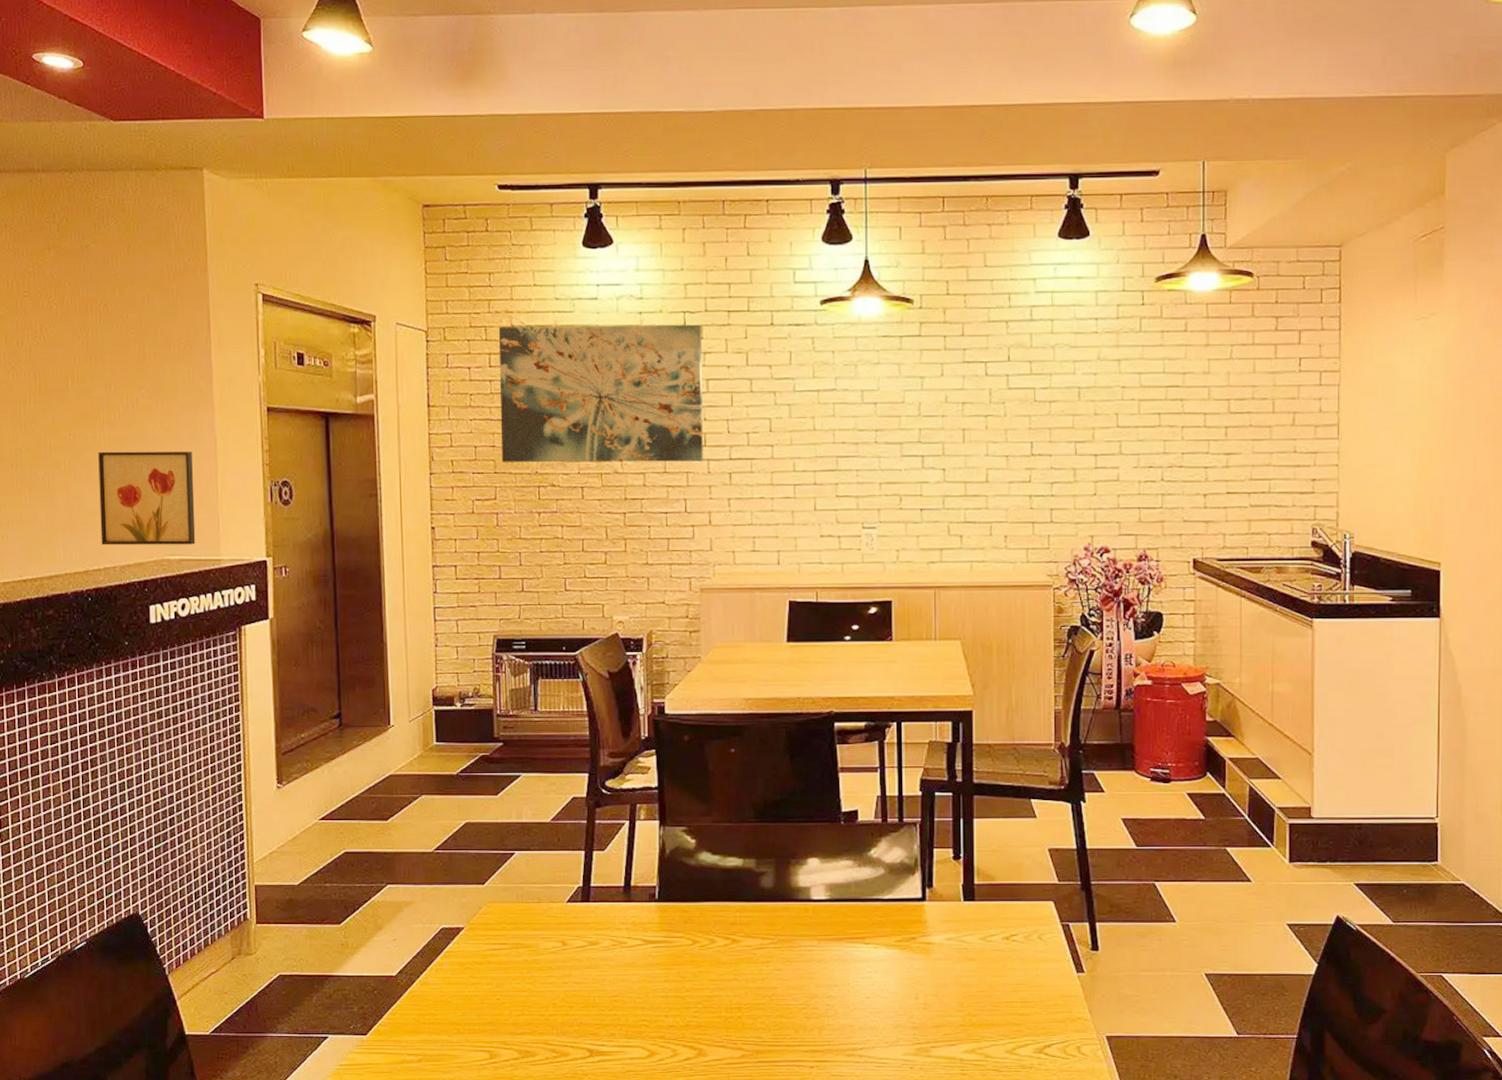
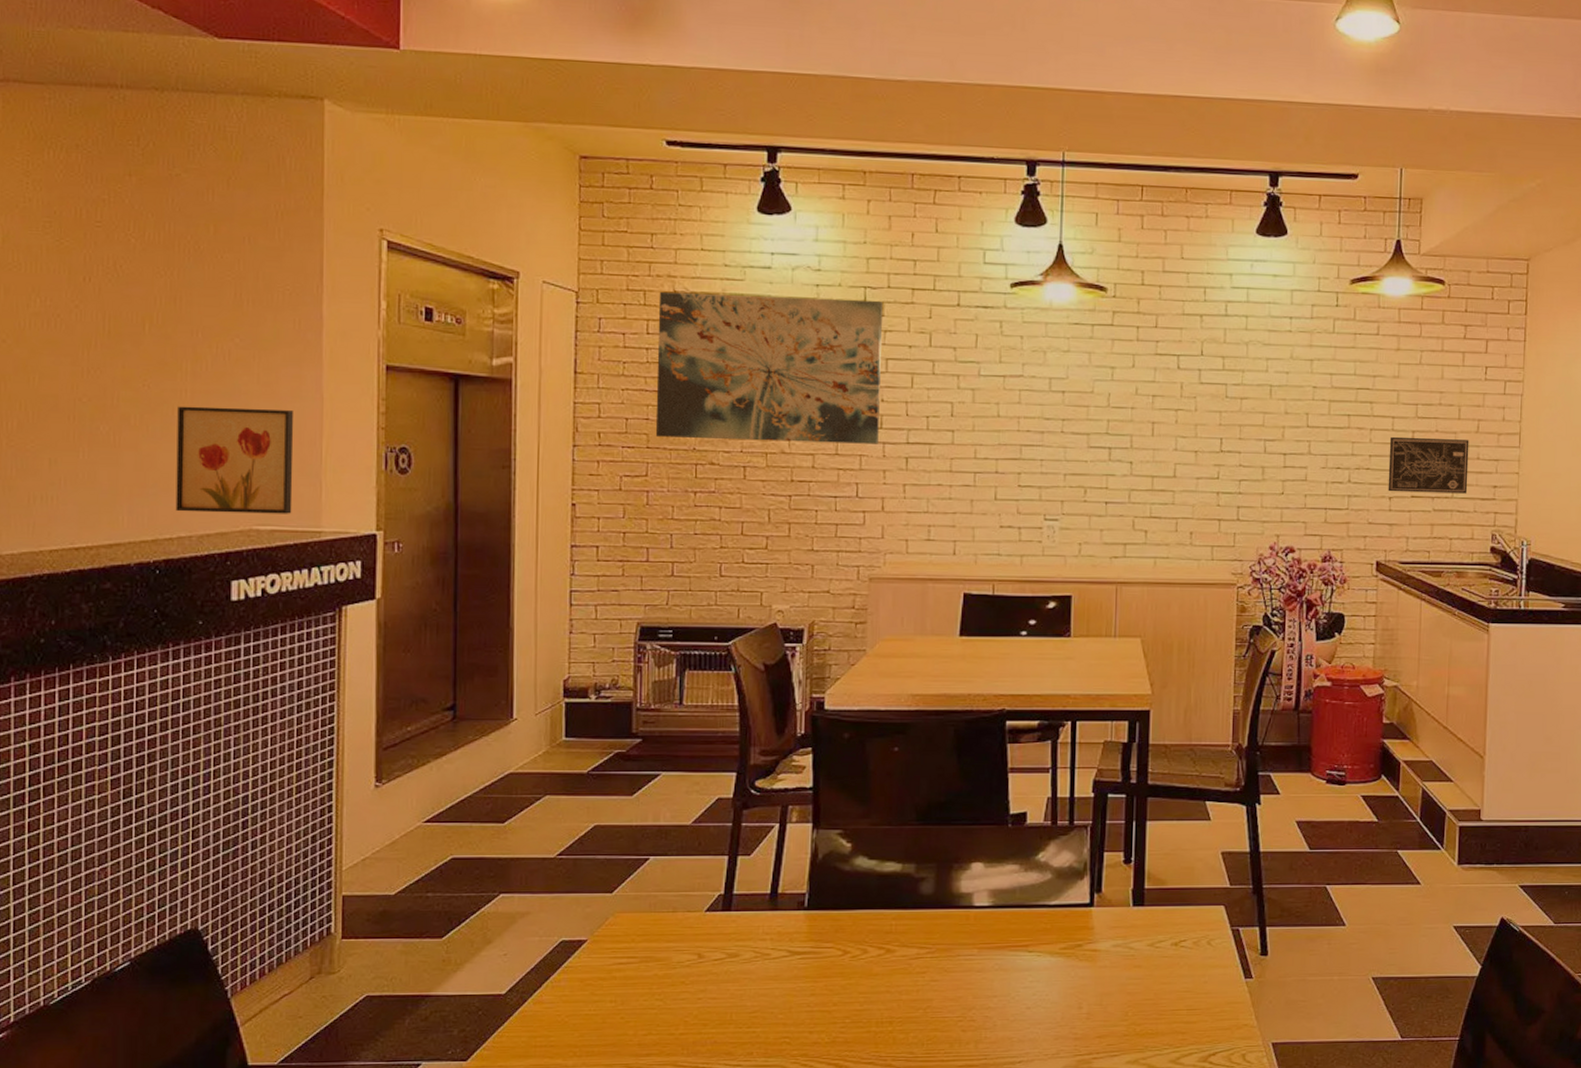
wall art: none [1202,433,1285,489] -> present [1388,436,1469,494]

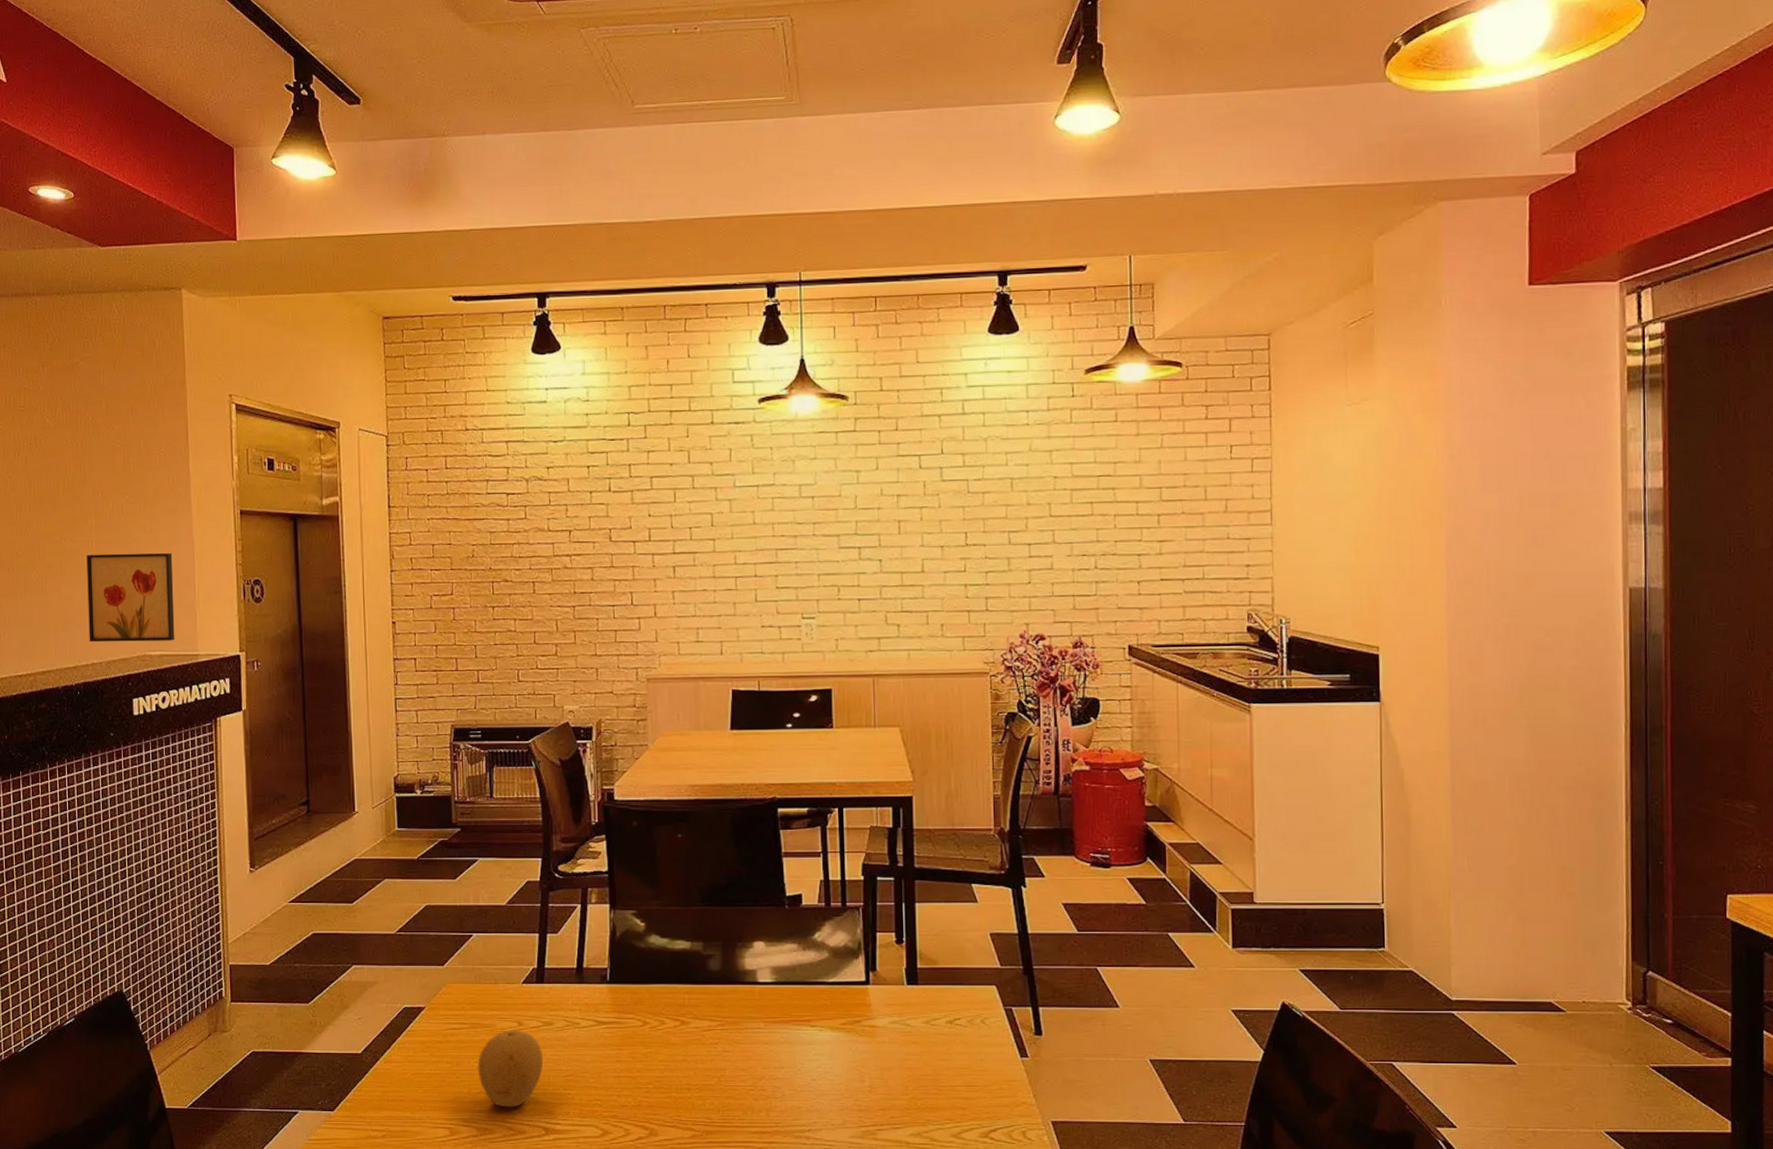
fruit: none [647,963,726,1050] -> present [477,1030,544,1108]
wall art: present [655,291,882,444] -> none [453,425,648,559]
wall art: present [1388,436,1469,494] -> none [1134,520,1219,576]

